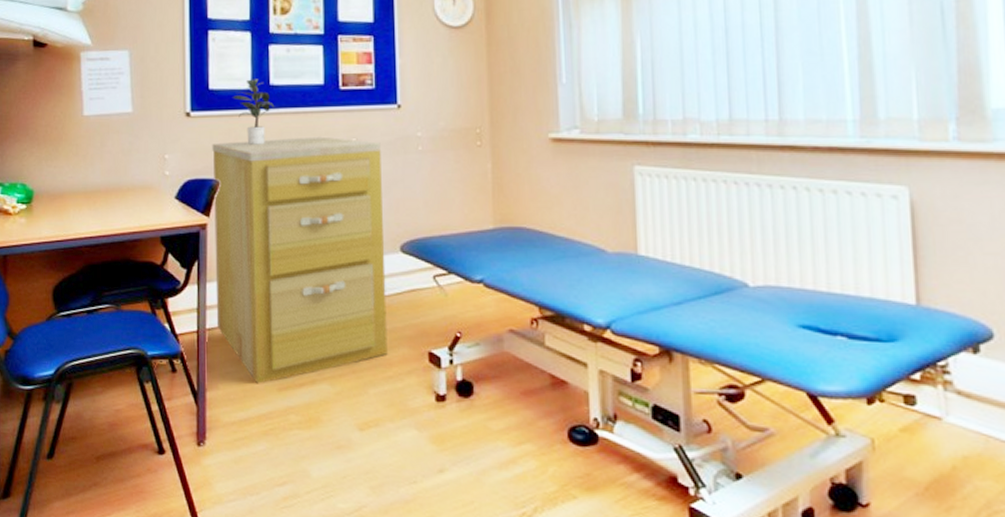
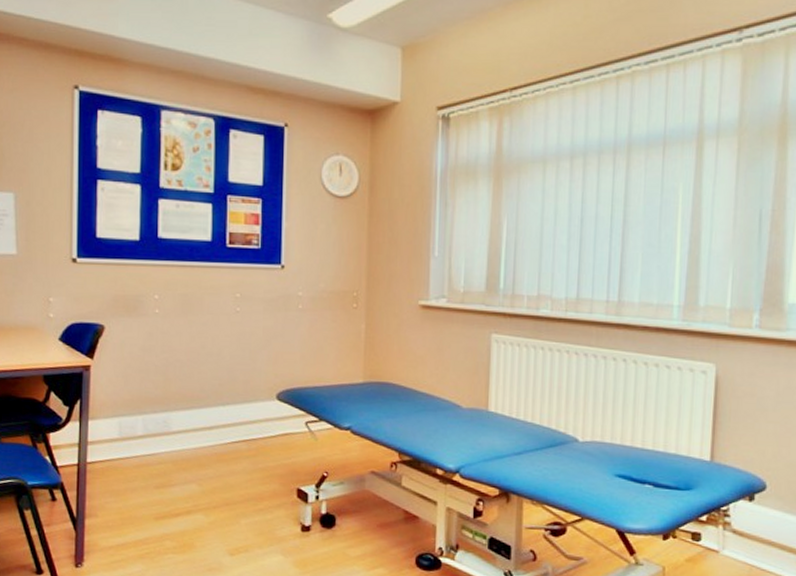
filing cabinet: present [212,136,388,384] -> none [97,289,263,513]
potted plant: present [232,79,278,145] -> none [119,230,165,294]

